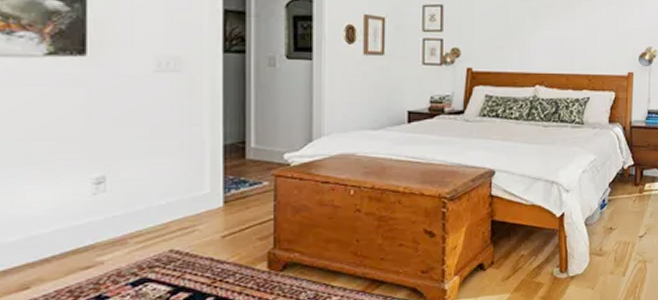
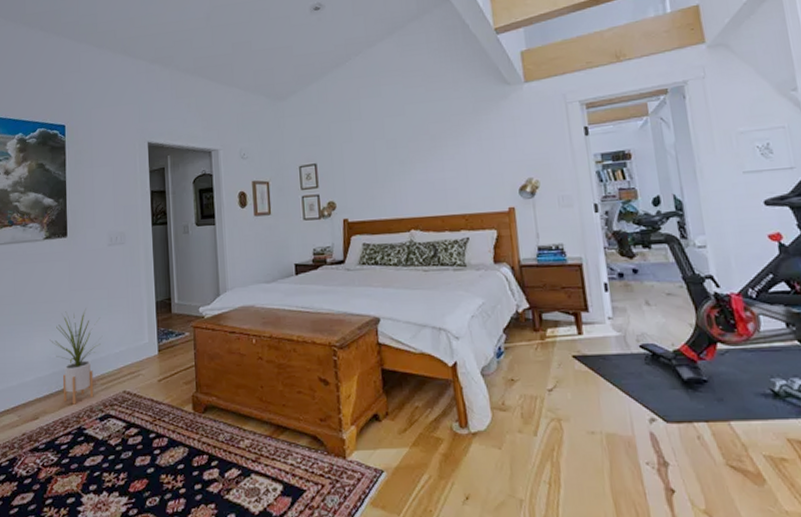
house plant: none [51,150,139,269] -> present [49,309,101,405]

